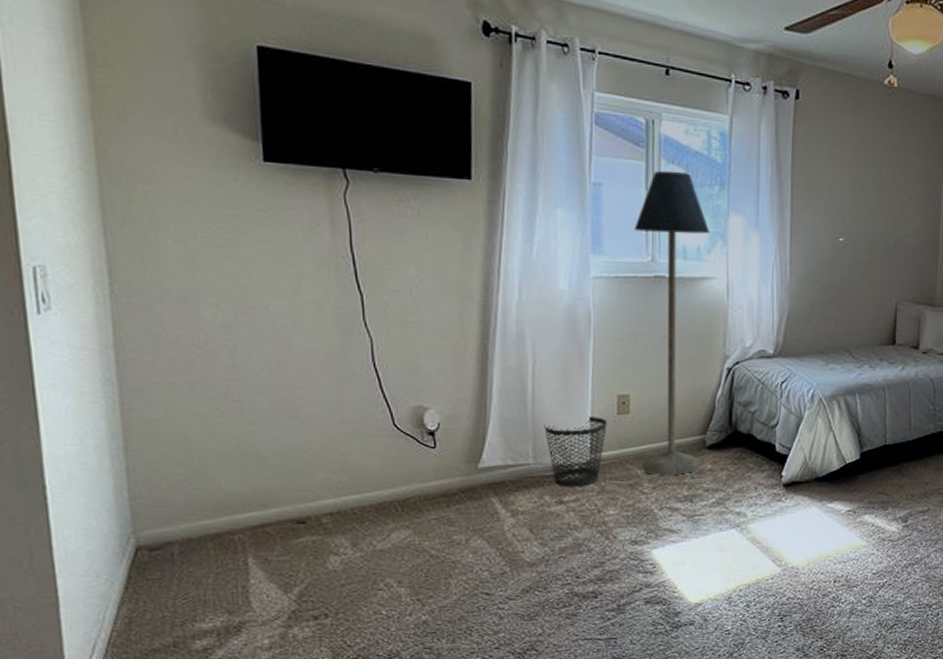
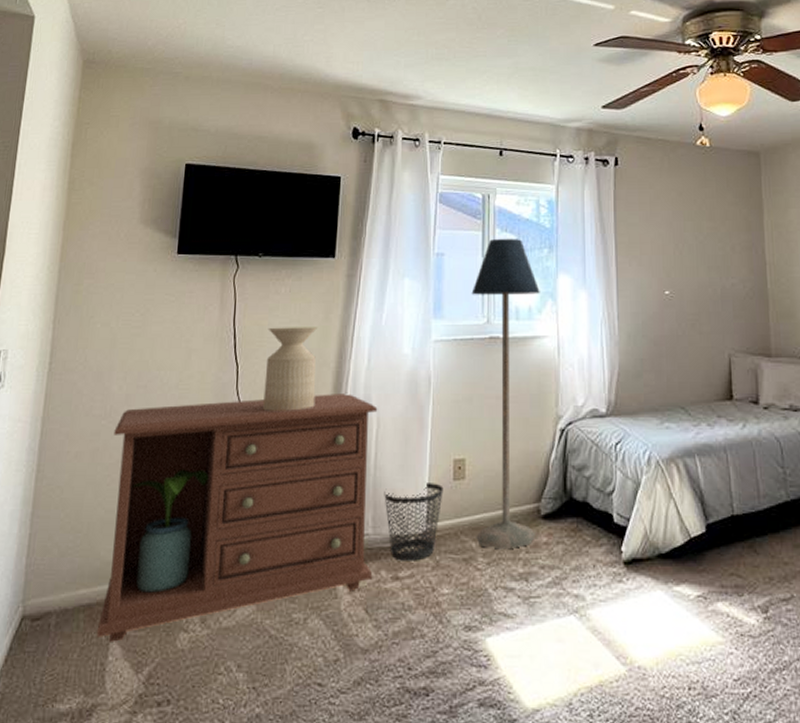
dresser: none [214,327,535,567] -> present [97,392,378,642]
side table: none [395,254,460,345] -> present [263,327,317,411]

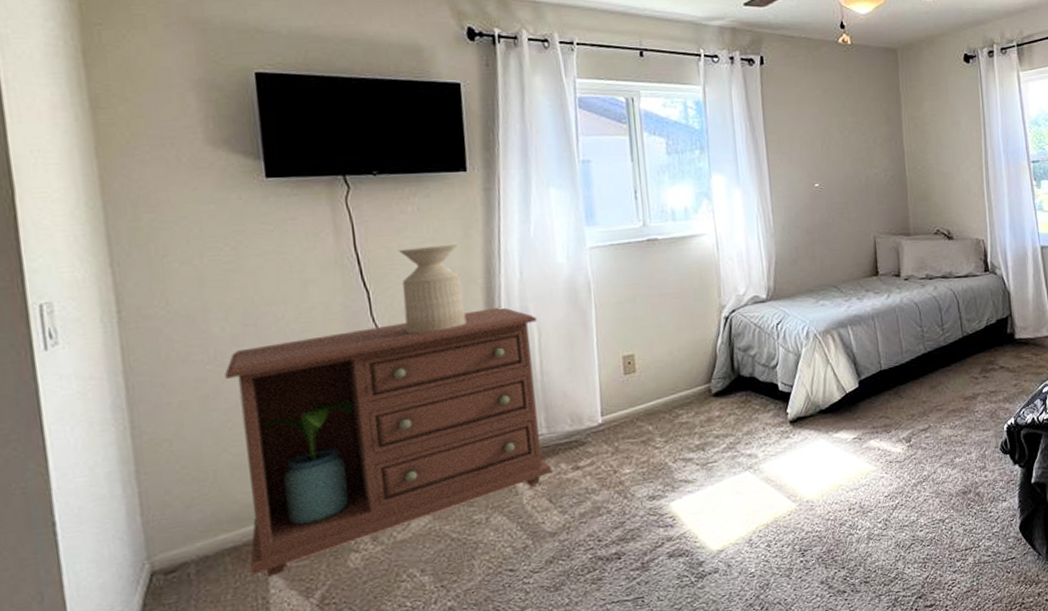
wastebasket: present [384,483,444,561] -> none [554,379,616,453]
floor lamp: present [471,238,540,550] -> none [624,141,709,429]

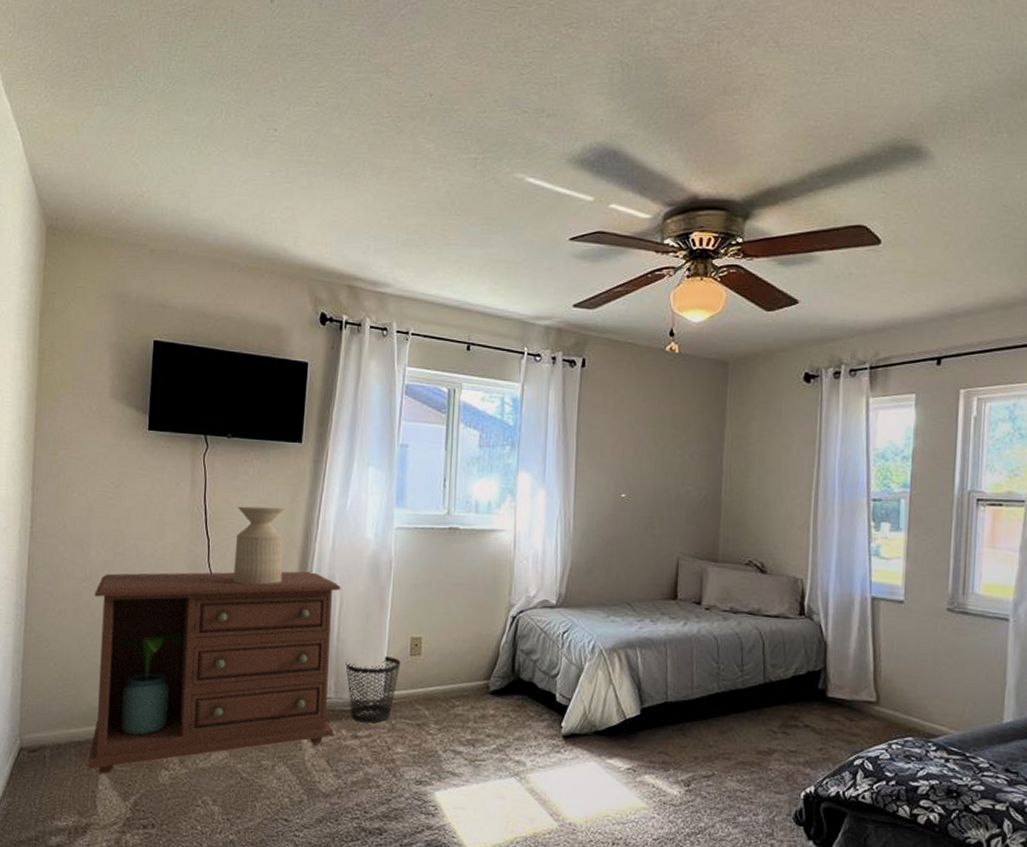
wastebasket: none [554,379,616,453] -> present [345,656,401,723]

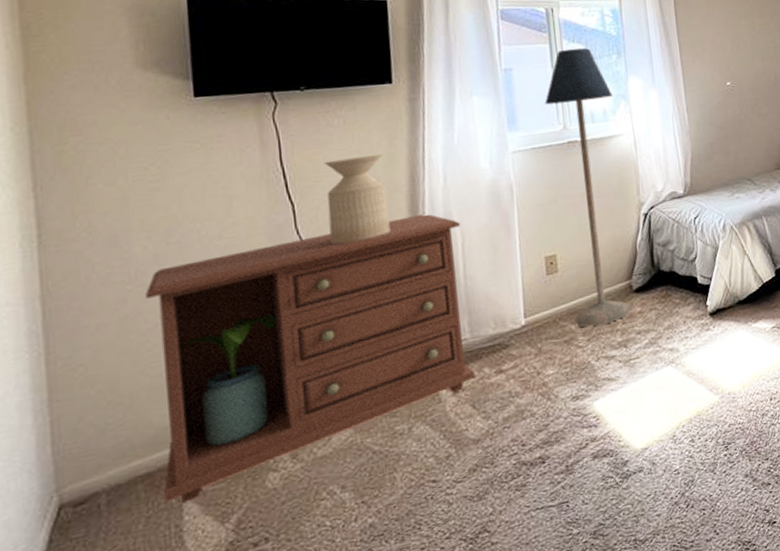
wastebasket: present [345,656,401,723] -> none [477,280,538,356]
floor lamp: none [429,433,500,719] -> present [544,47,630,327]

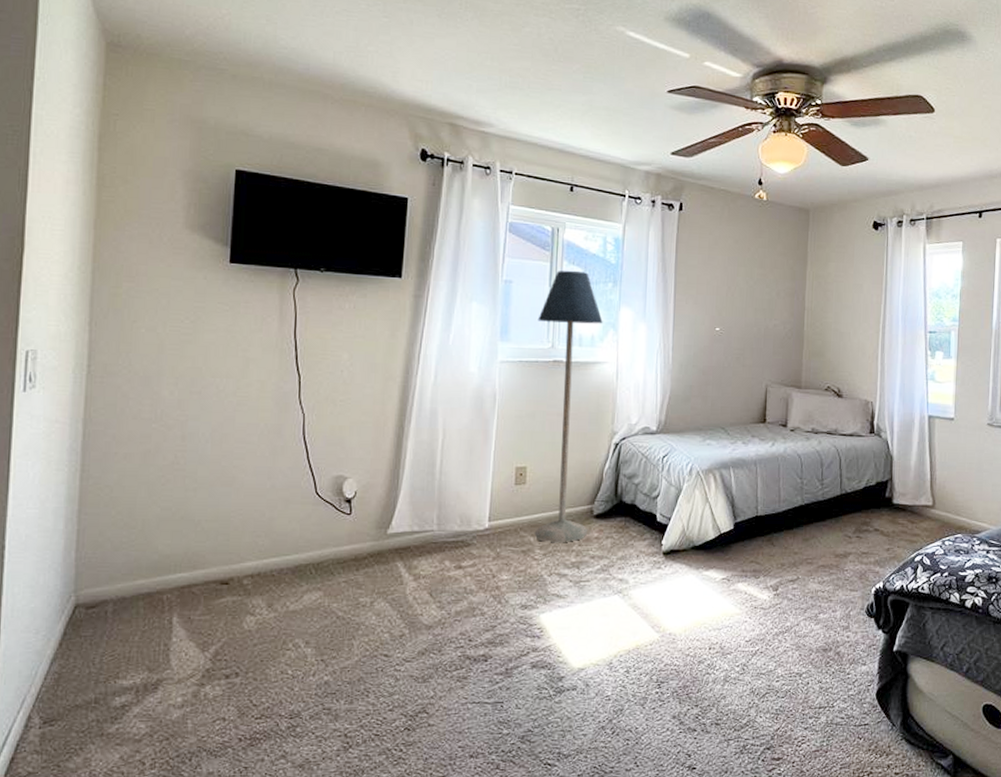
dresser: present [145,213,475,503] -> none [159,405,444,626]
side table: present [323,154,391,245] -> none [327,341,383,421]

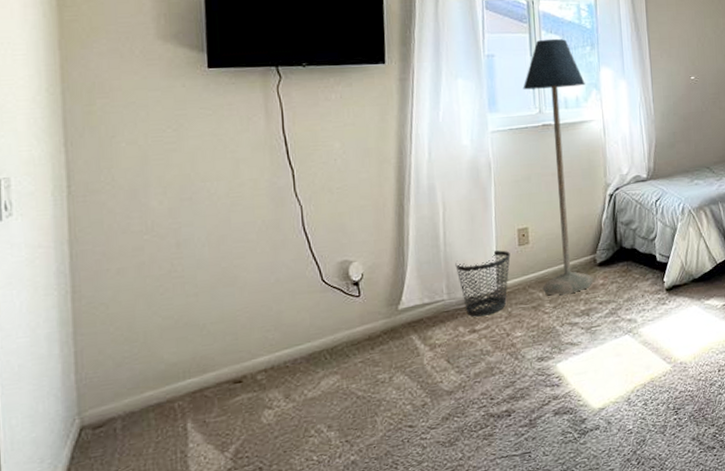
wastebasket: none [449,487,506,553] -> present [455,250,511,317]

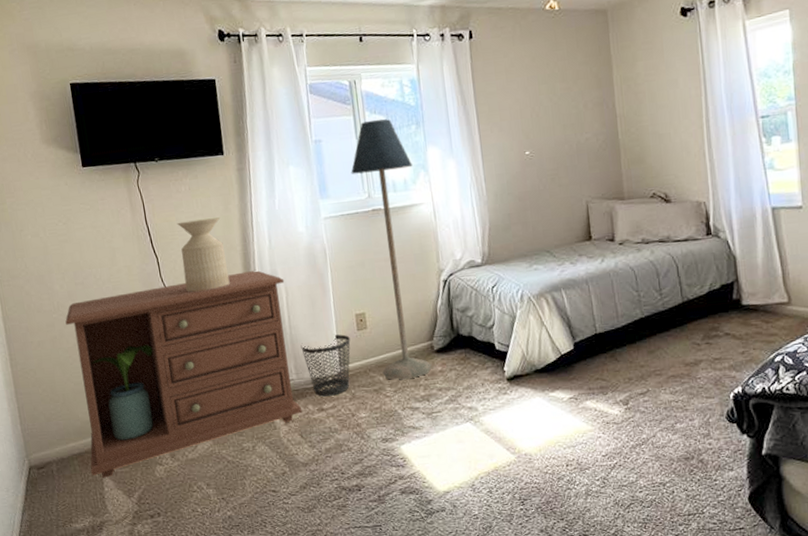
dresser: none [160,183,450,432] -> present [65,269,302,478]
side table: none [321,128,379,208] -> present [176,217,230,292]

